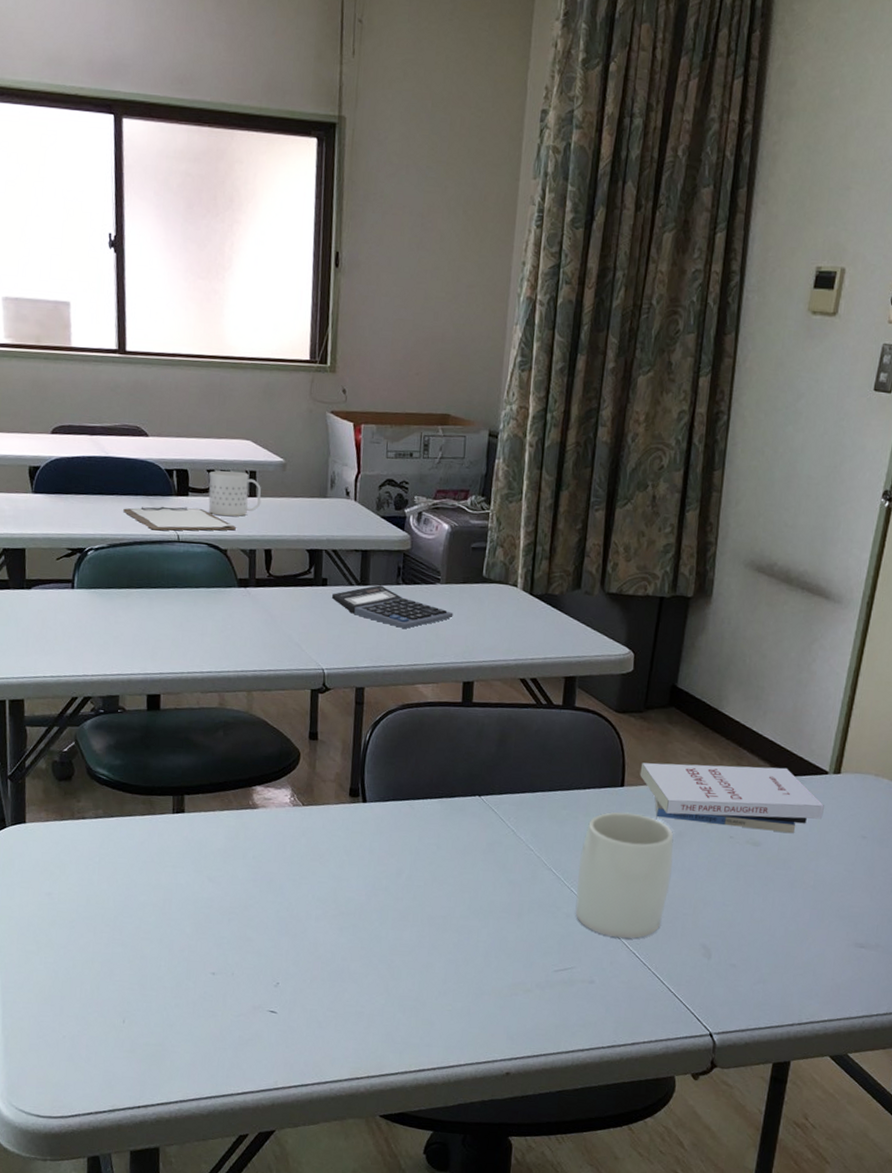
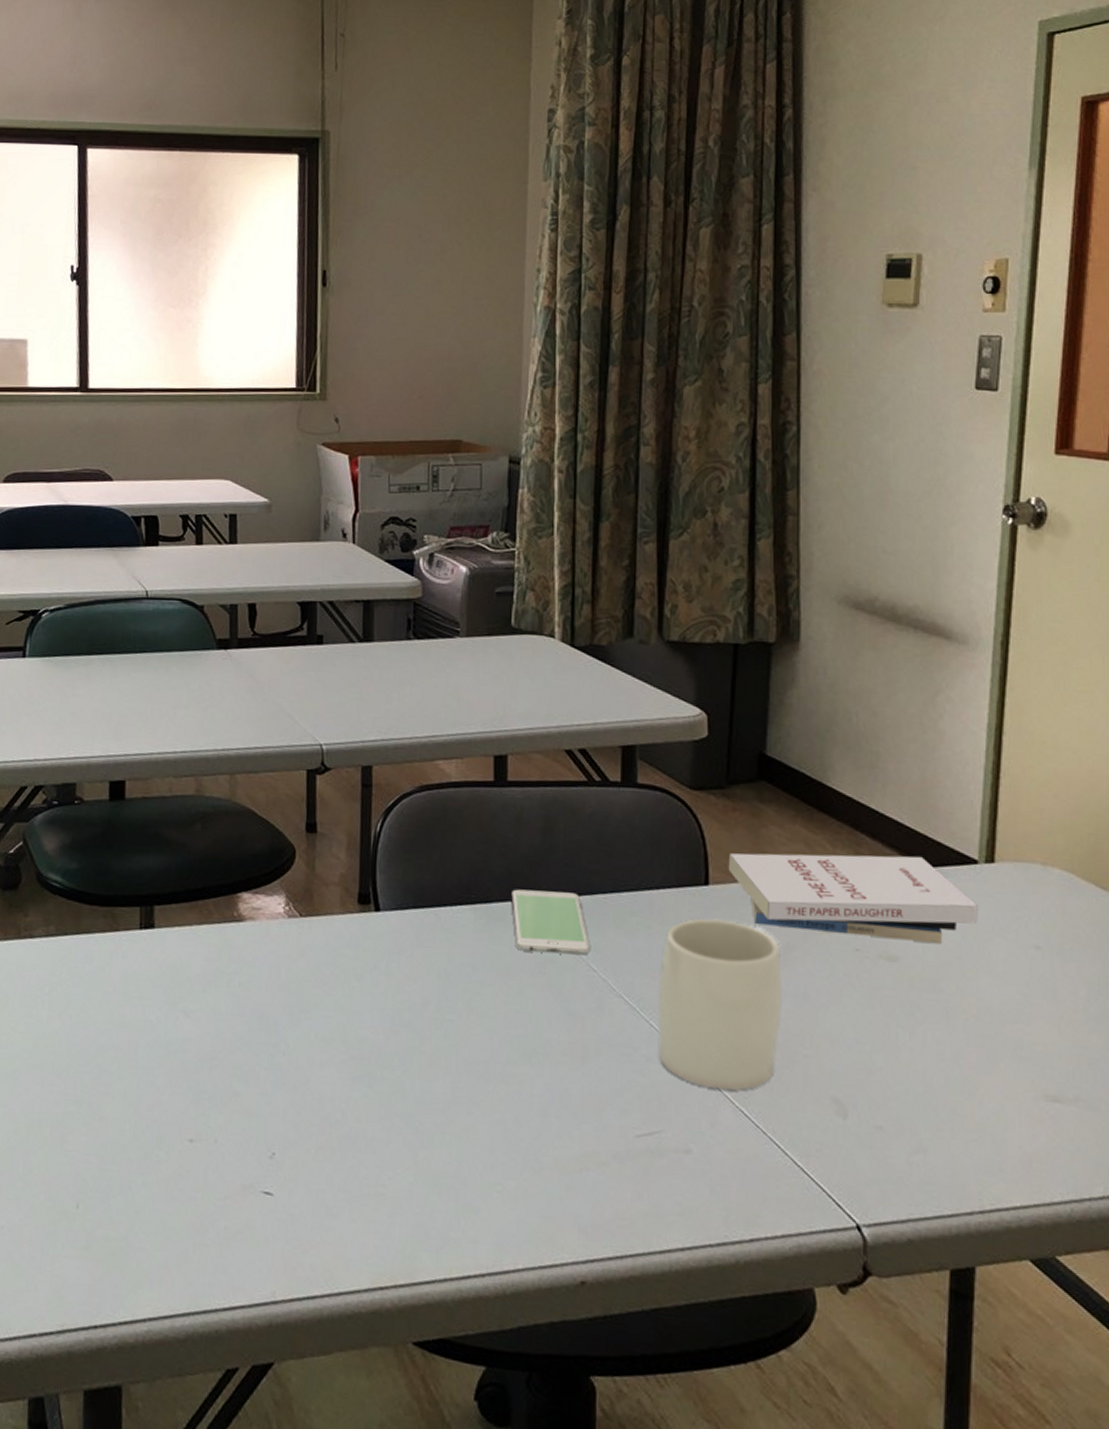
clipboard: present [123,506,236,531] -> none [83,558,214,587]
mug: present [208,470,261,517] -> none [181,515,243,567]
calculator: present [331,585,454,629] -> none [328,641,478,693]
phone: none [469,787,530,839] -> present [510,889,591,956]

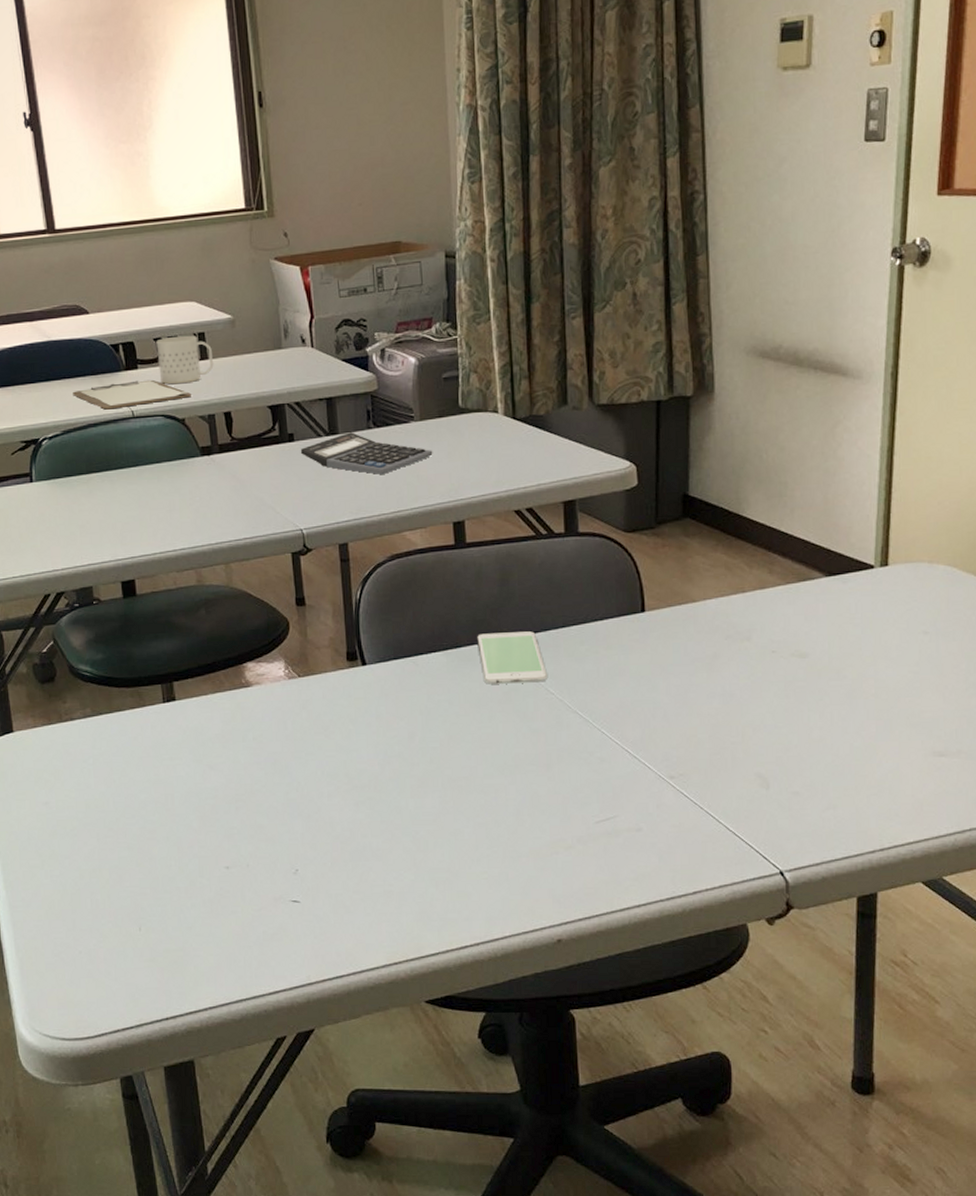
clipboard: none [83,558,214,587] -> present [73,380,191,410]
mug: none [181,515,243,567] -> present [156,335,214,385]
calculator: none [328,641,478,693] -> present [300,432,433,475]
mug: present [658,918,783,1090] -> none [607,639,712,778]
books: present [728,853,978,945] -> none [660,567,875,641]

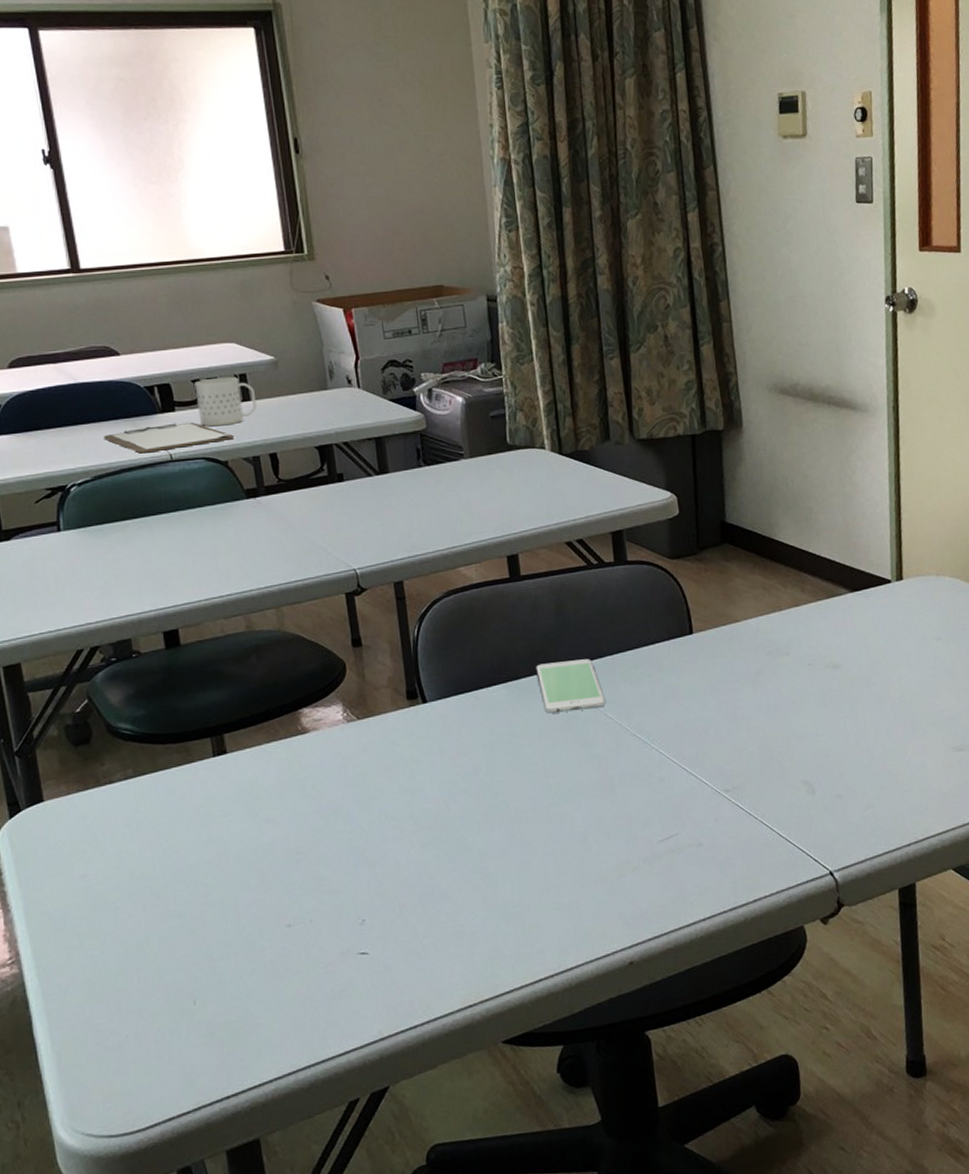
calculator: present [300,432,433,475] -> none [350,471,484,513]

